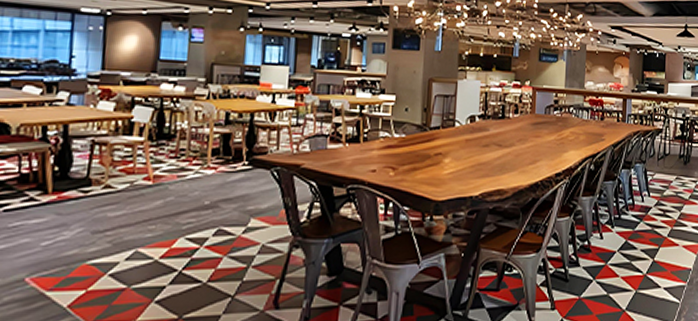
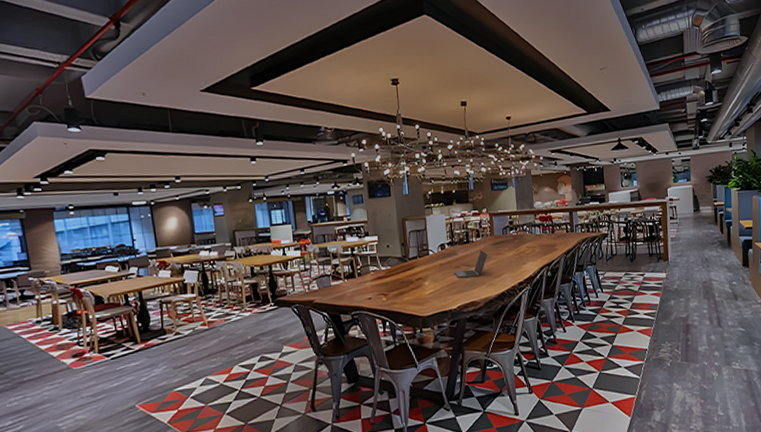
laptop: none [482,130,524,161] -> present [455,250,488,278]

